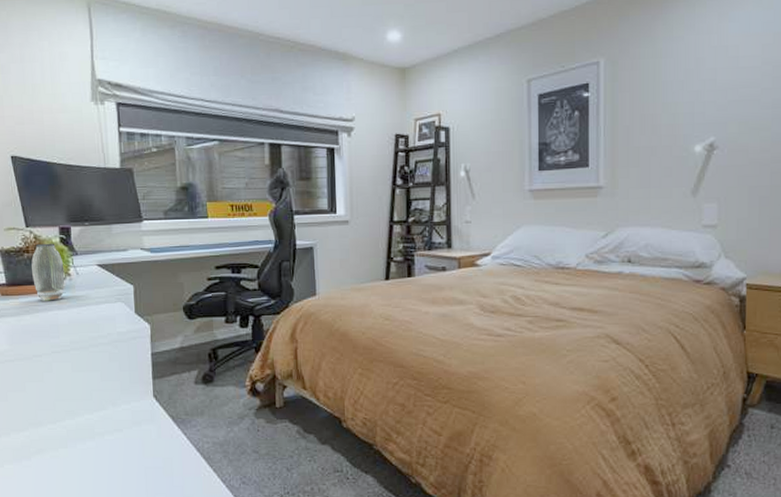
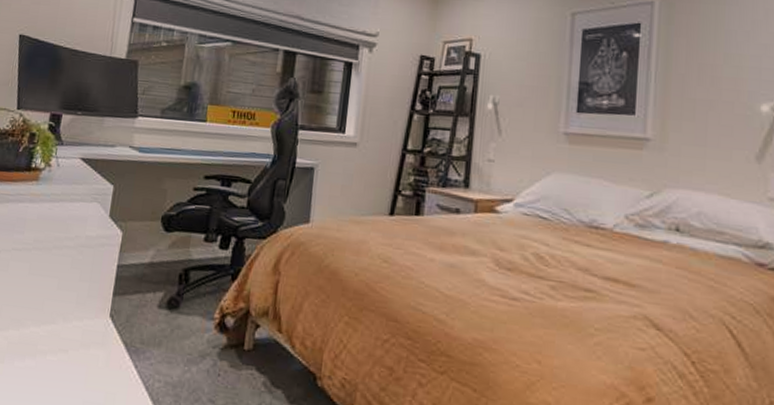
vase: present [31,243,65,301] -> none [11,128,47,192]

